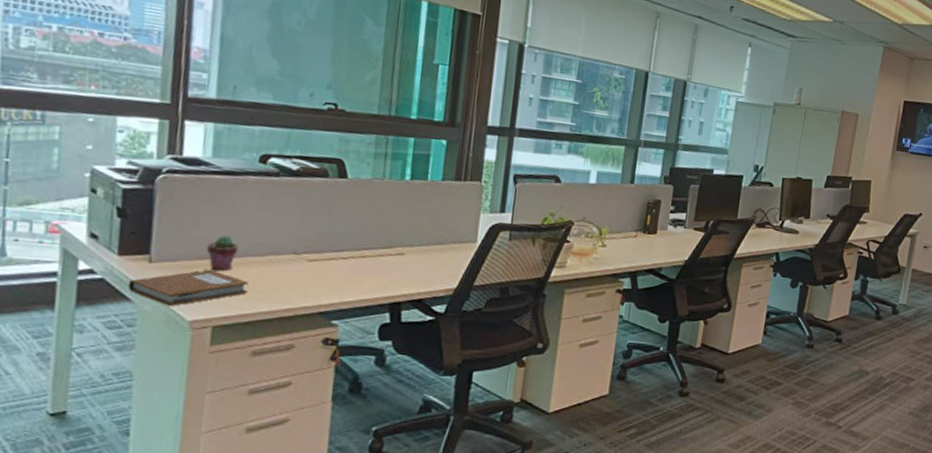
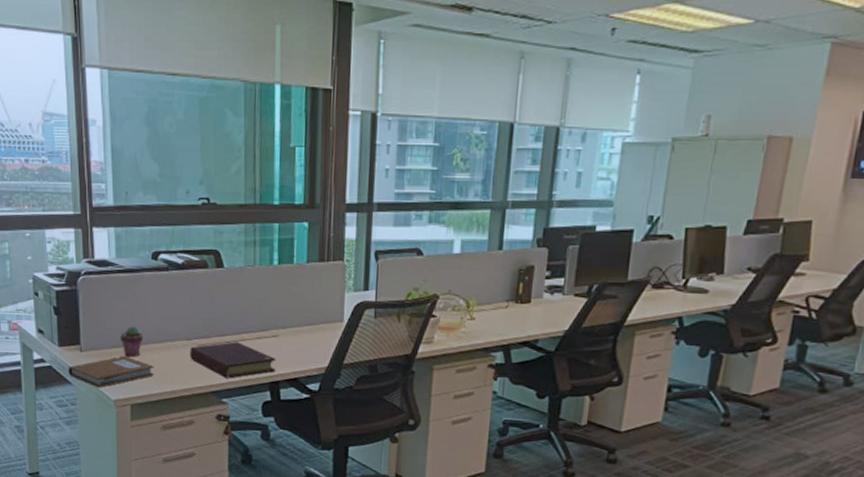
book: none [296,258,400,298] -> present [190,342,276,379]

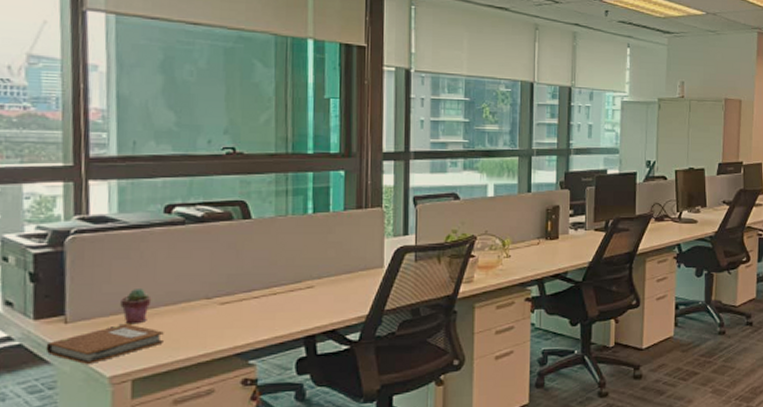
book: present [190,342,276,379] -> none [209,297,312,337]

